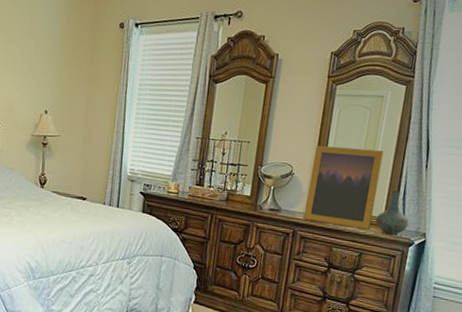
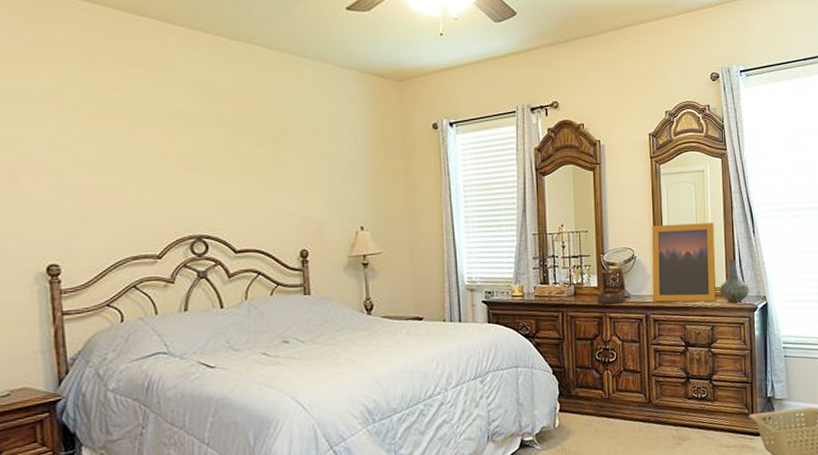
jewelry box: none [247,179,279,217] -> present [597,267,626,305]

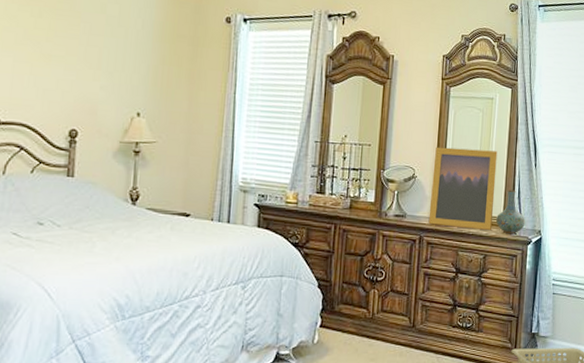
jewelry box: present [597,267,626,305] -> none [372,184,403,223]

